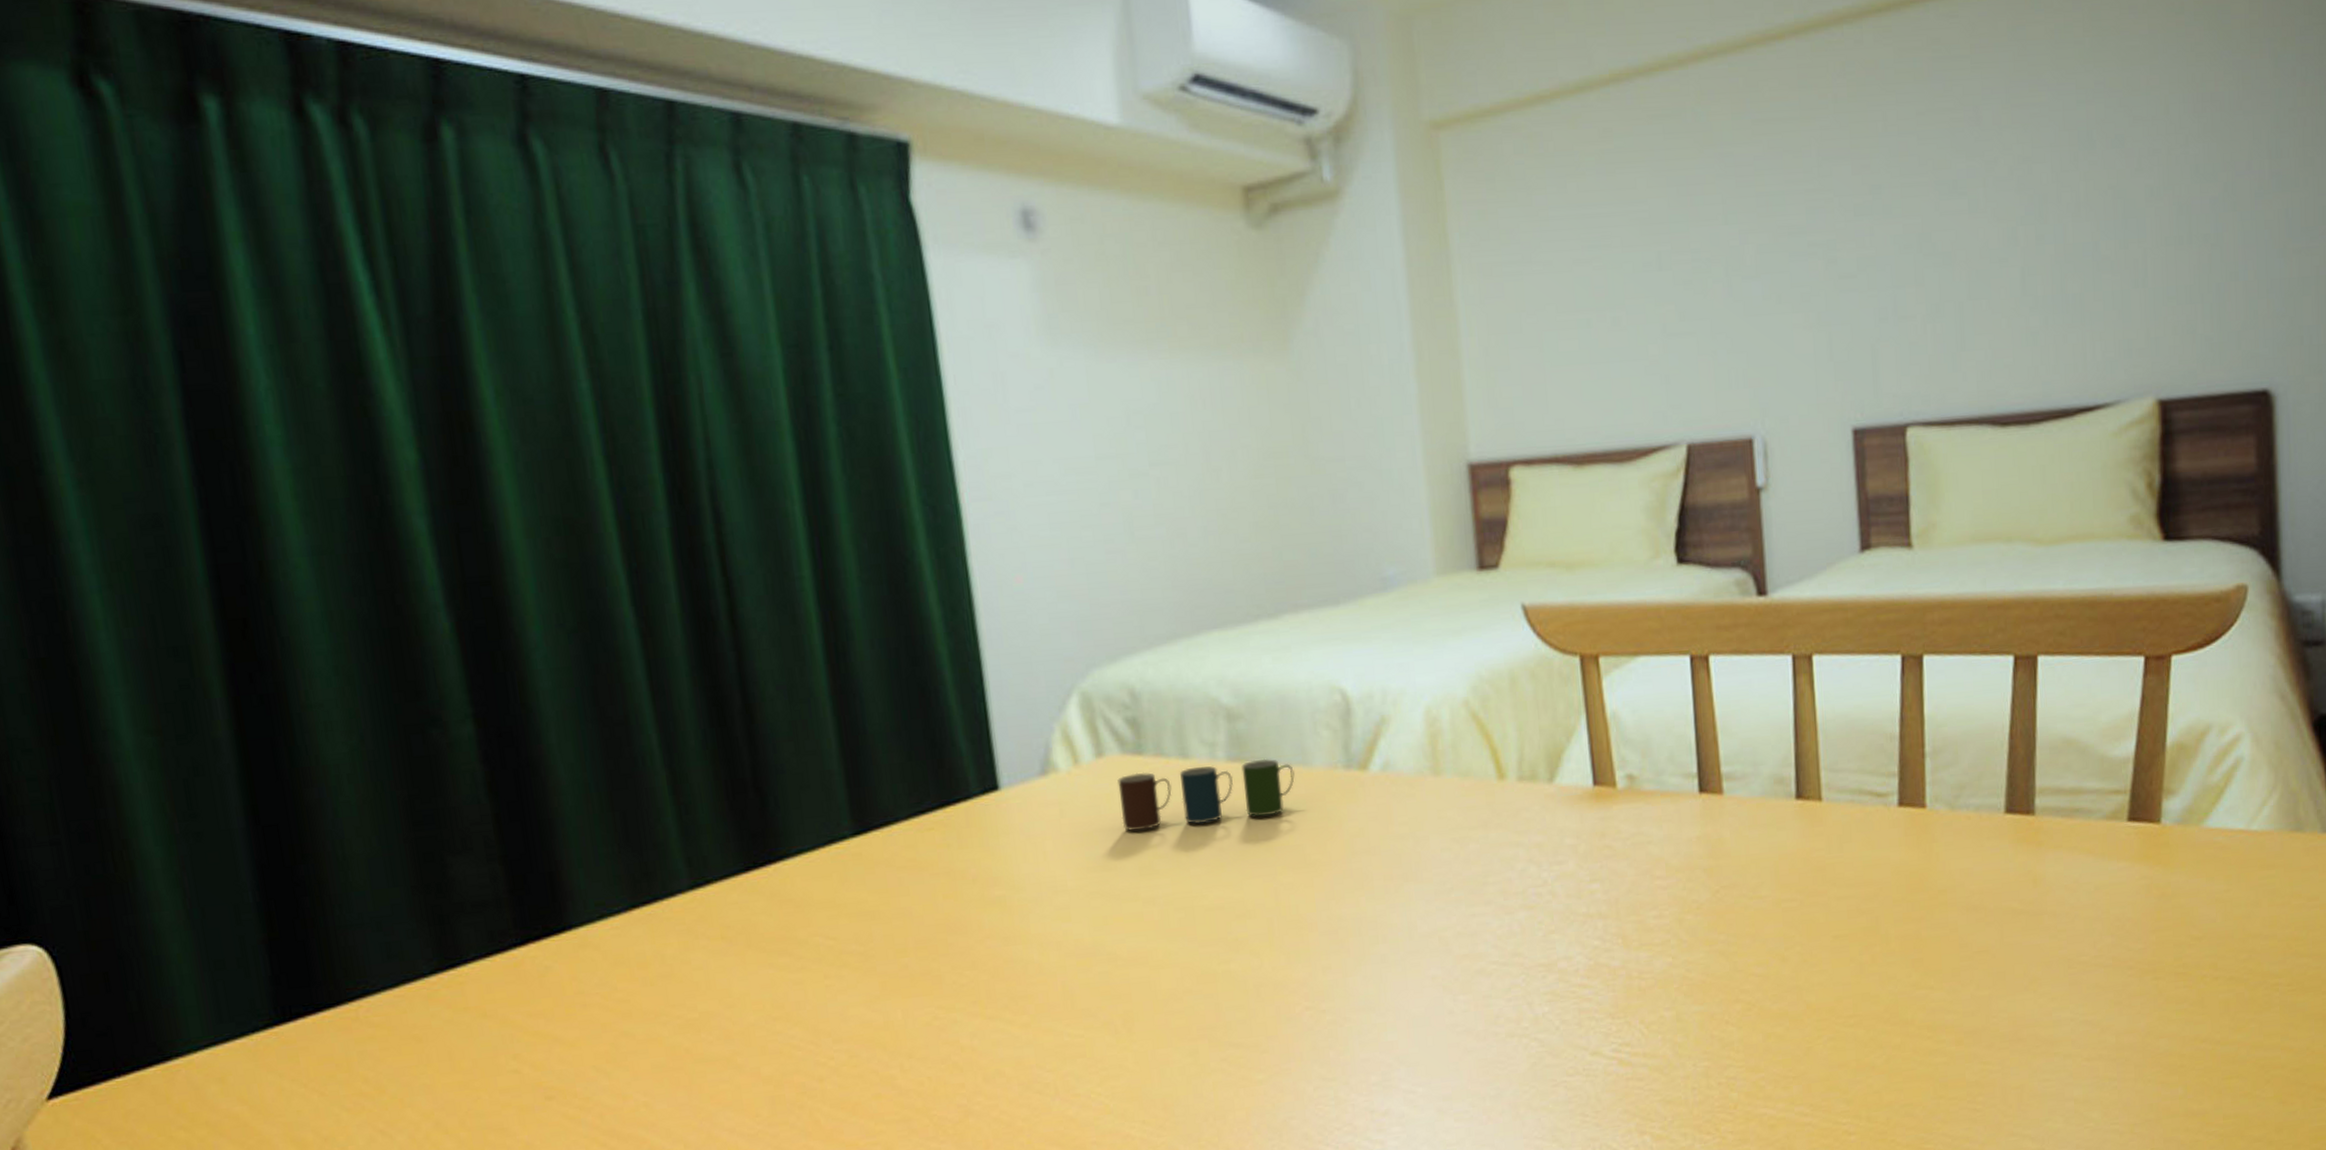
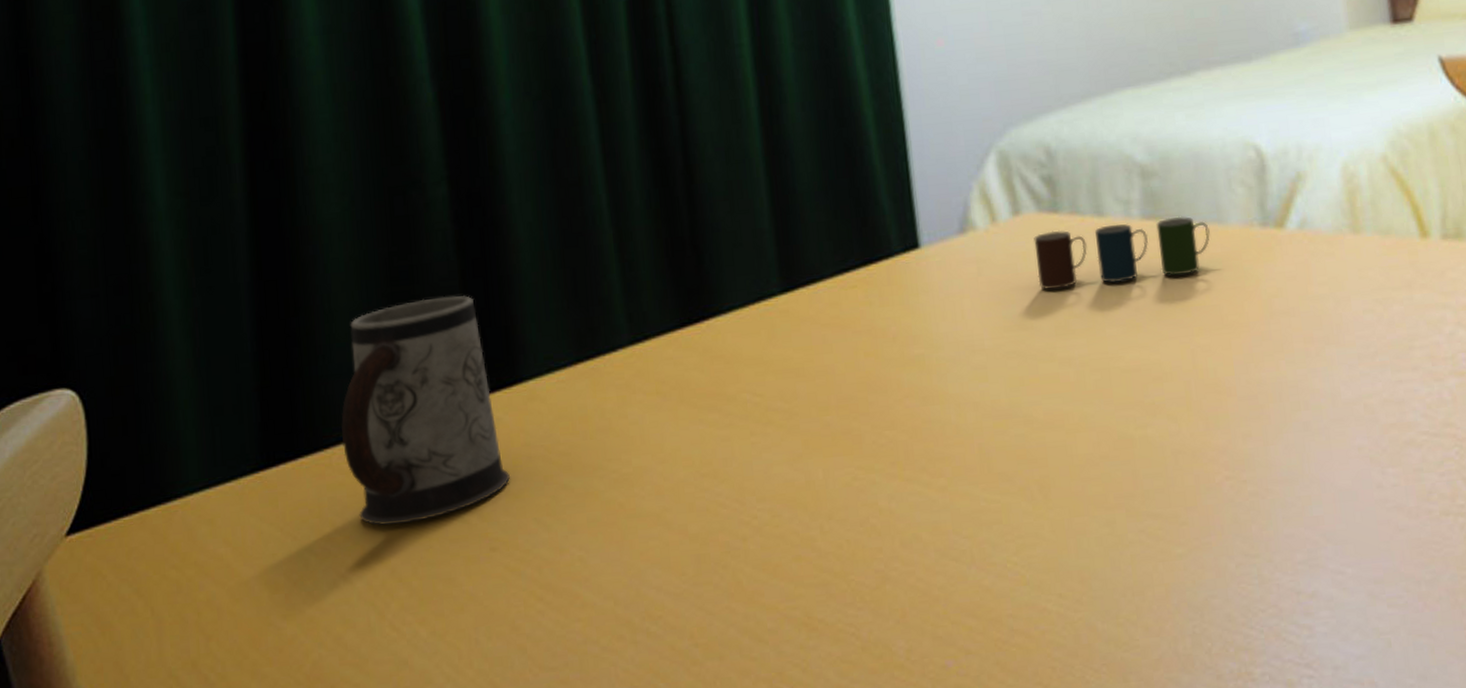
mug: none [366,840,564,1078] -> present [341,295,511,525]

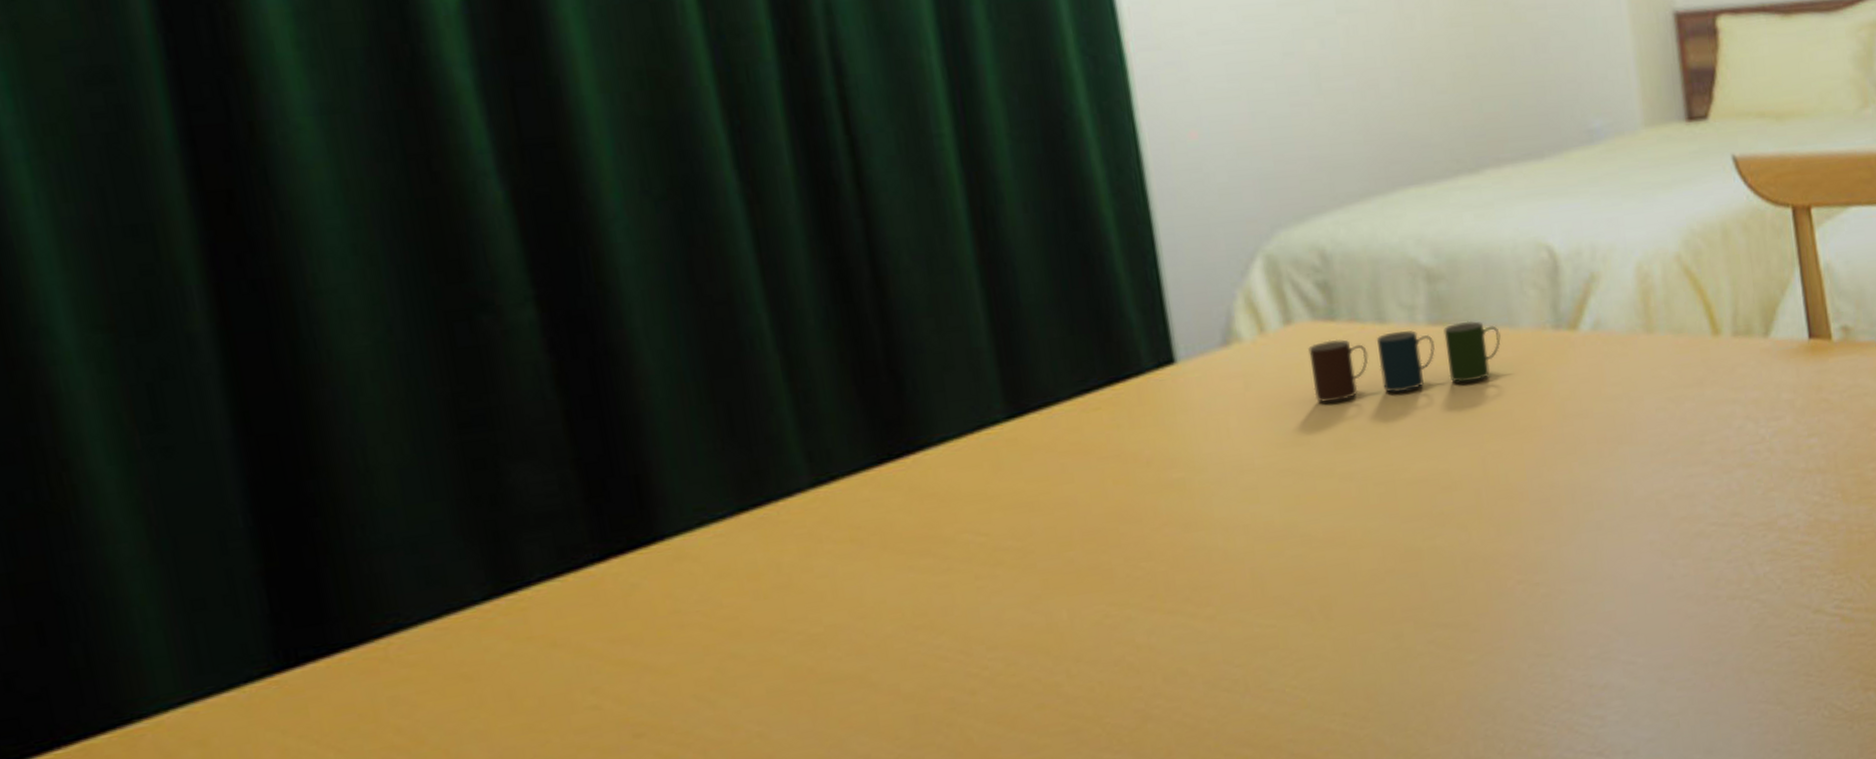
mug: present [341,295,511,525] -> none [398,441,657,724]

